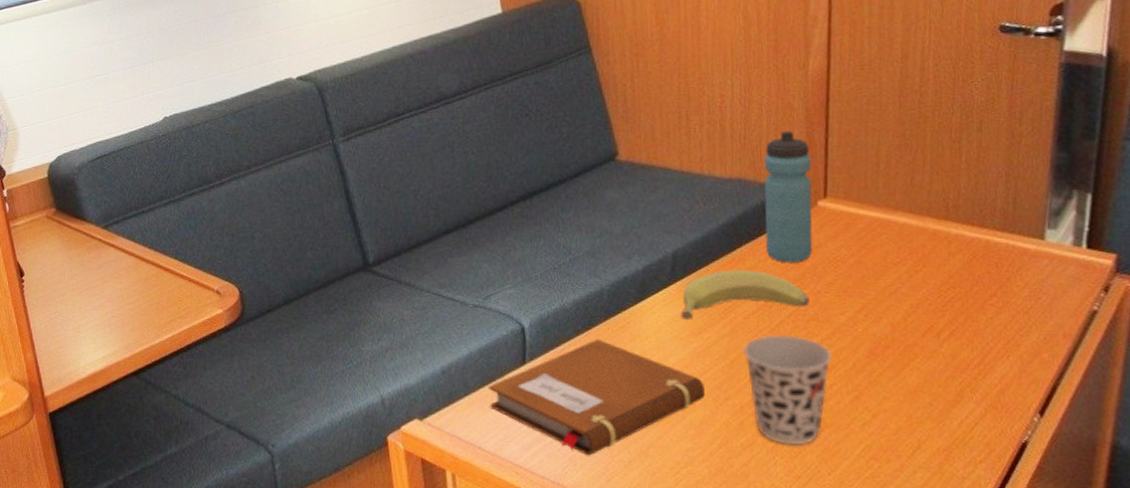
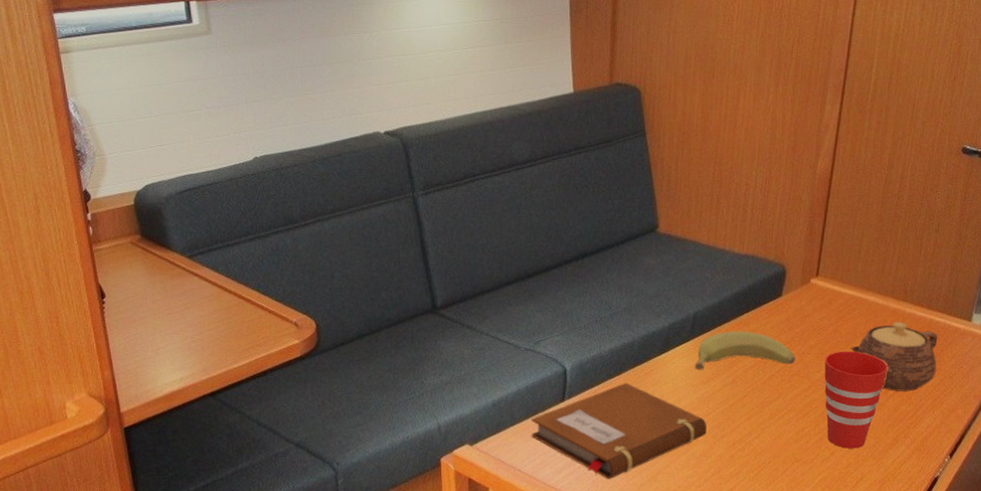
cup: present [743,334,832,446] -> none [740,386,807,475]
water bottle: present [764,130,813,263] -> none [766,218,810,328]
cup: none [849,286,937,409] -> present [824,351,888,449]
teapot: none [882,246,1004,334] -> present [851,322,938,391]

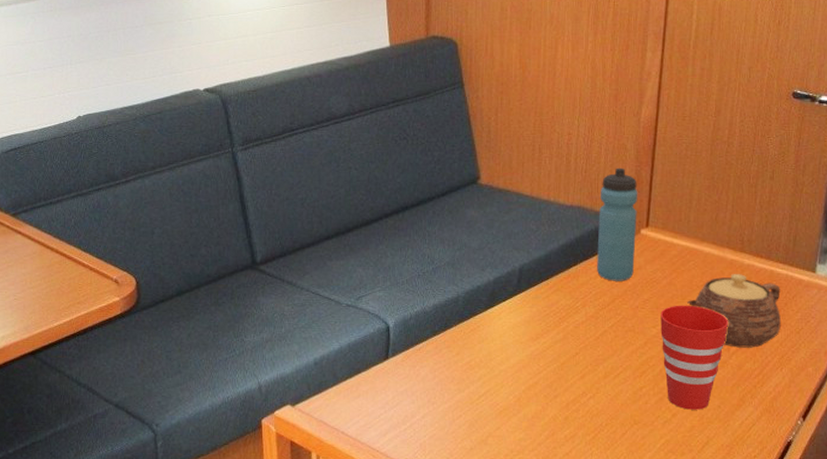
notebook: present [531,382,707,480] -> none [355,339,538,443]
banana: present [694,331,795,371] -> none [522,284,629,327]
water bottle: none [766,218,810,328] -> present [596,167,638,281]

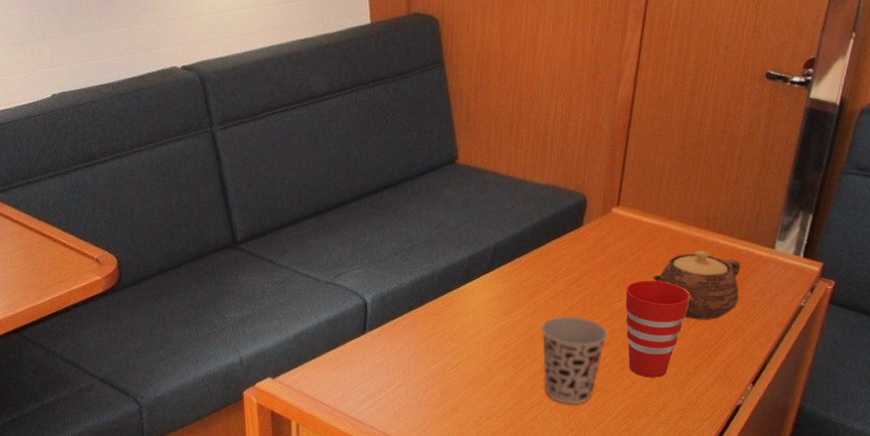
cup: none [572,342,643,439] -> present [541,316,608,405]
water bottle: present [596,167,638,281] -> none [567,147,611,258]

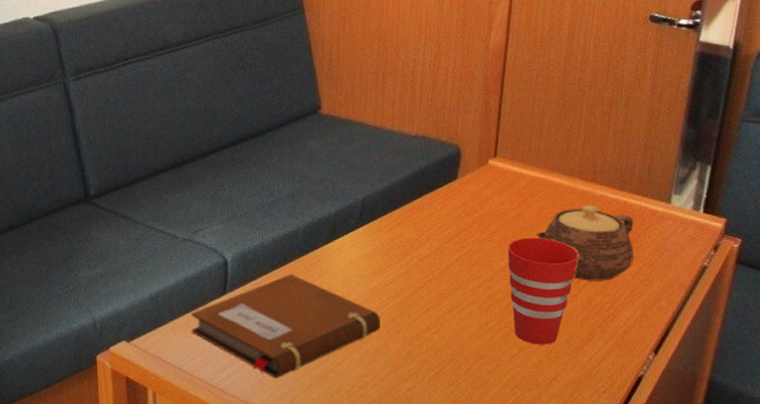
notebook: none [333,314,508,411] -> present [192,273,380,379]
cup: present [541,316,608,405] -> none [416,276,490,374]

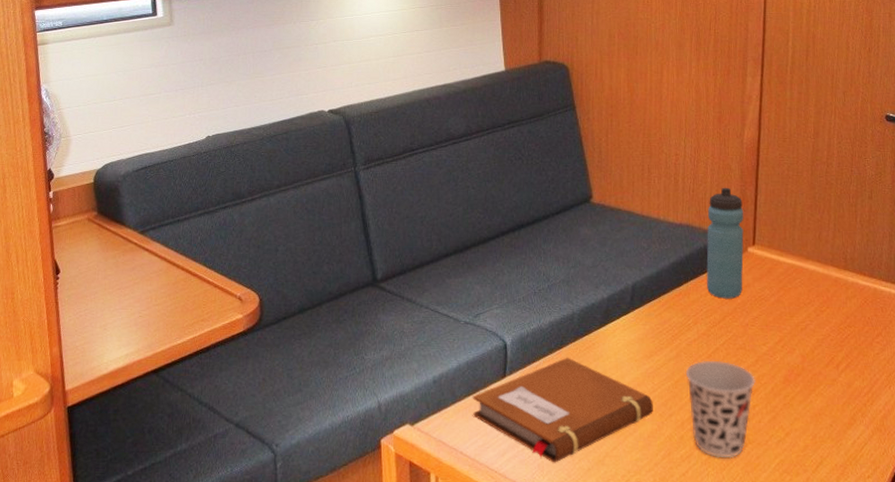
cup: none [416,276,490,374] -> present [685,360,755,459]
water bottle: none [441,96,486,213] -> present [706,187,744,299]
cup: present [508,237,579,345] -> none [770,322,837,429]
teapot: present [536,205,634,281] -> none [795,292,887,366]

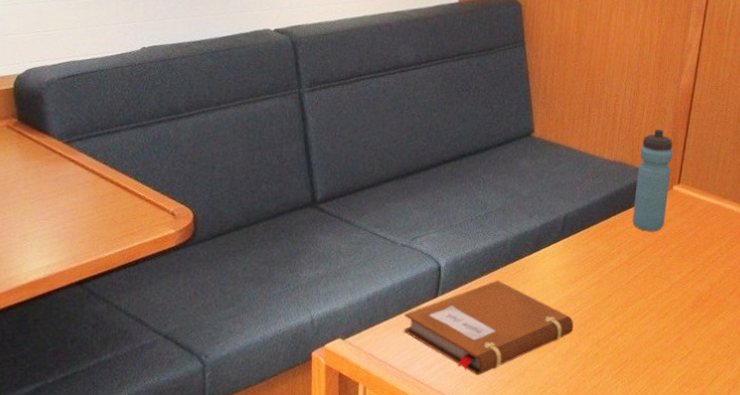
cup: present [685,360,755,459] -> none [605,286,667,373]

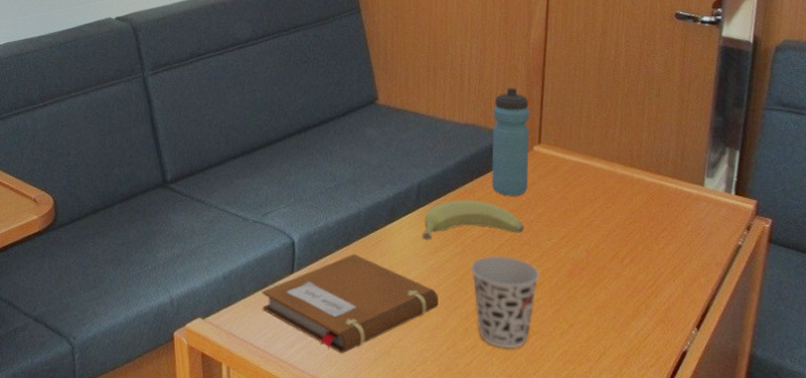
banana: none [563,232,658,270] -> present [422,200,524,241]
cup: none [605,286,667,373] -> present [470,255,540,349]

